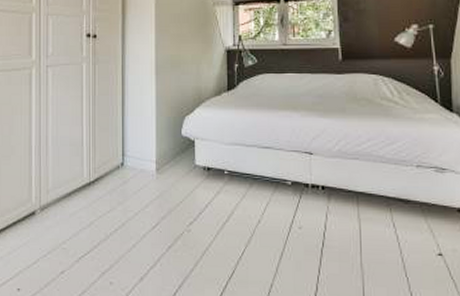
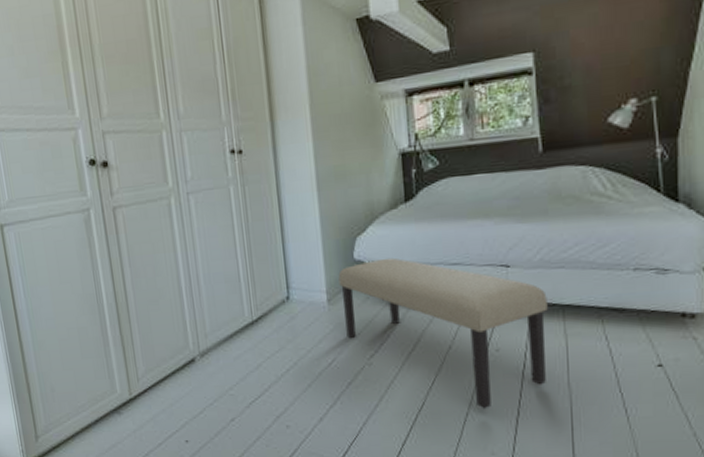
bench: none [167,137,344,282] -> present [338,257,548,409]

